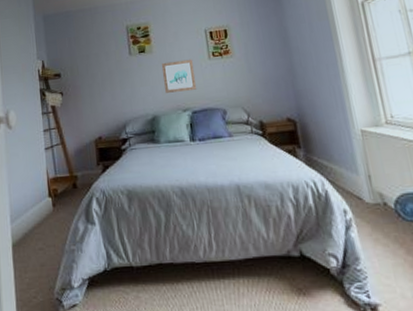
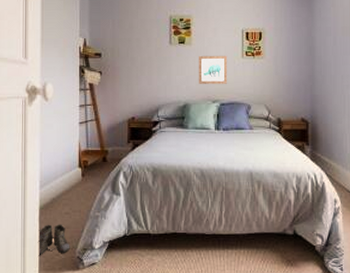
boots: none [13,262,48,300] -> present [37,224,70,256]

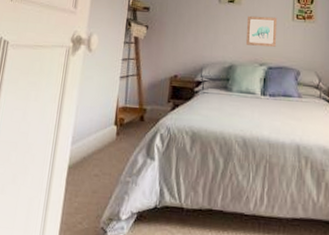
boots: present [37,224,70,256] -> none [60,186,96,223]

